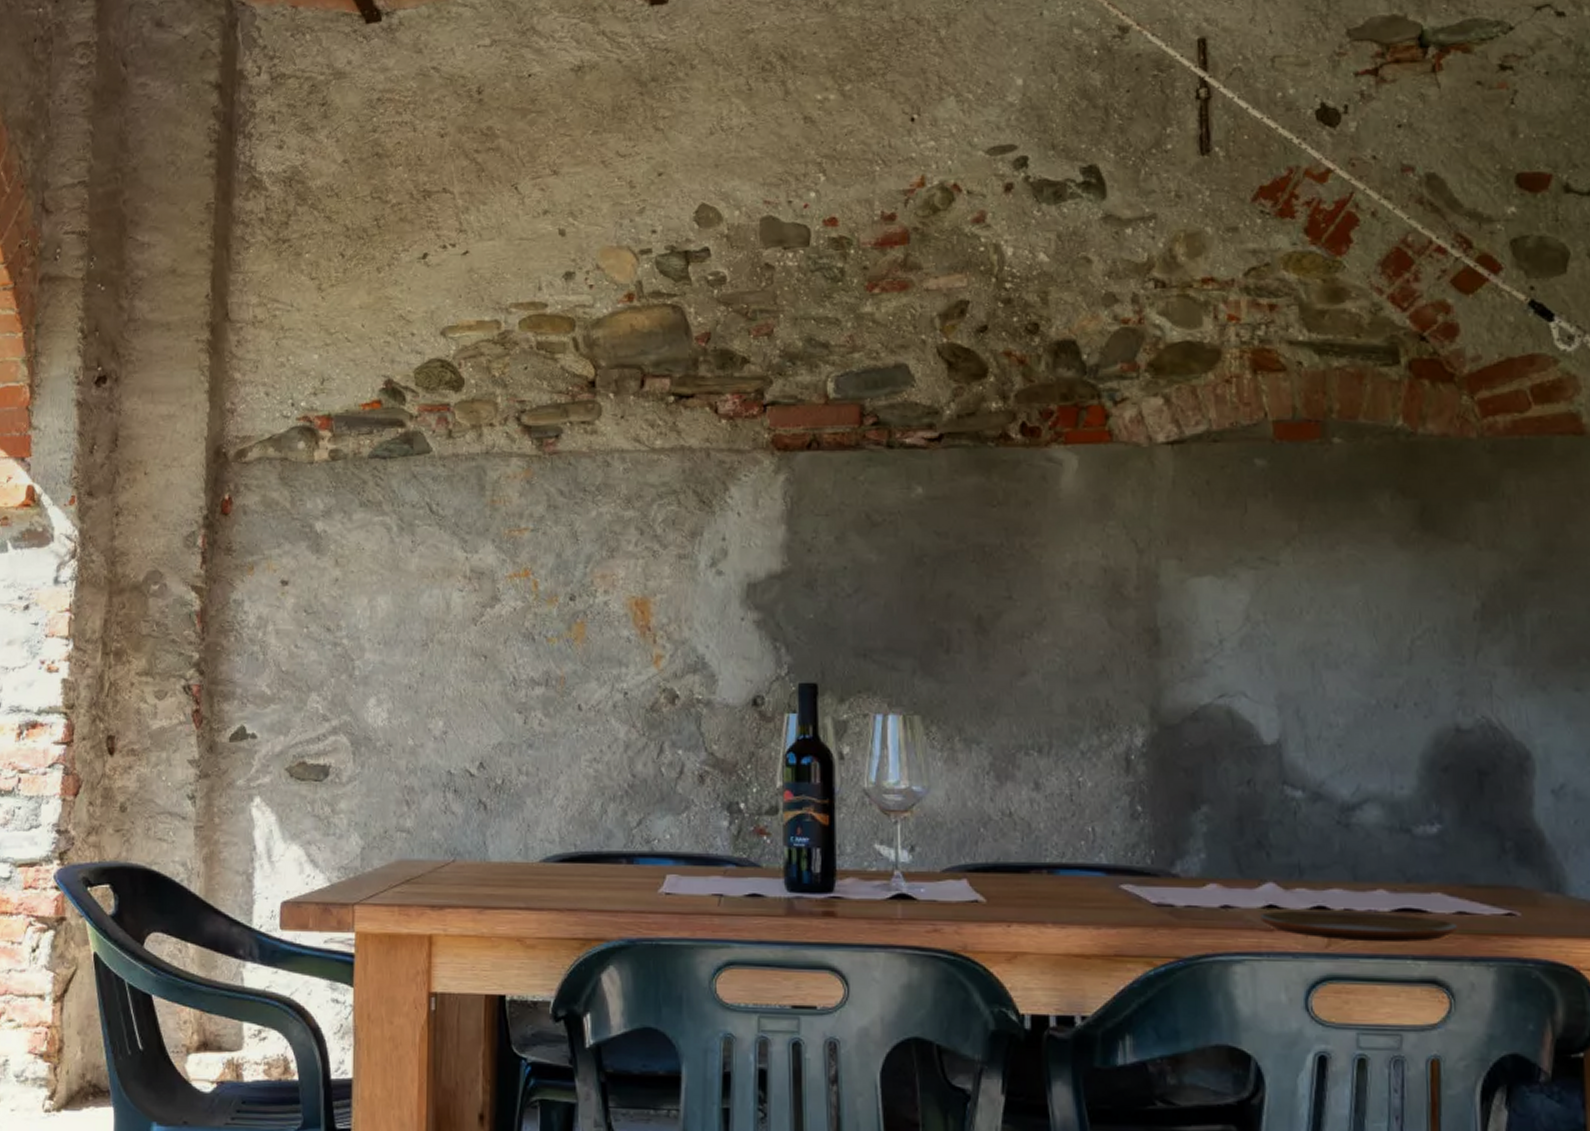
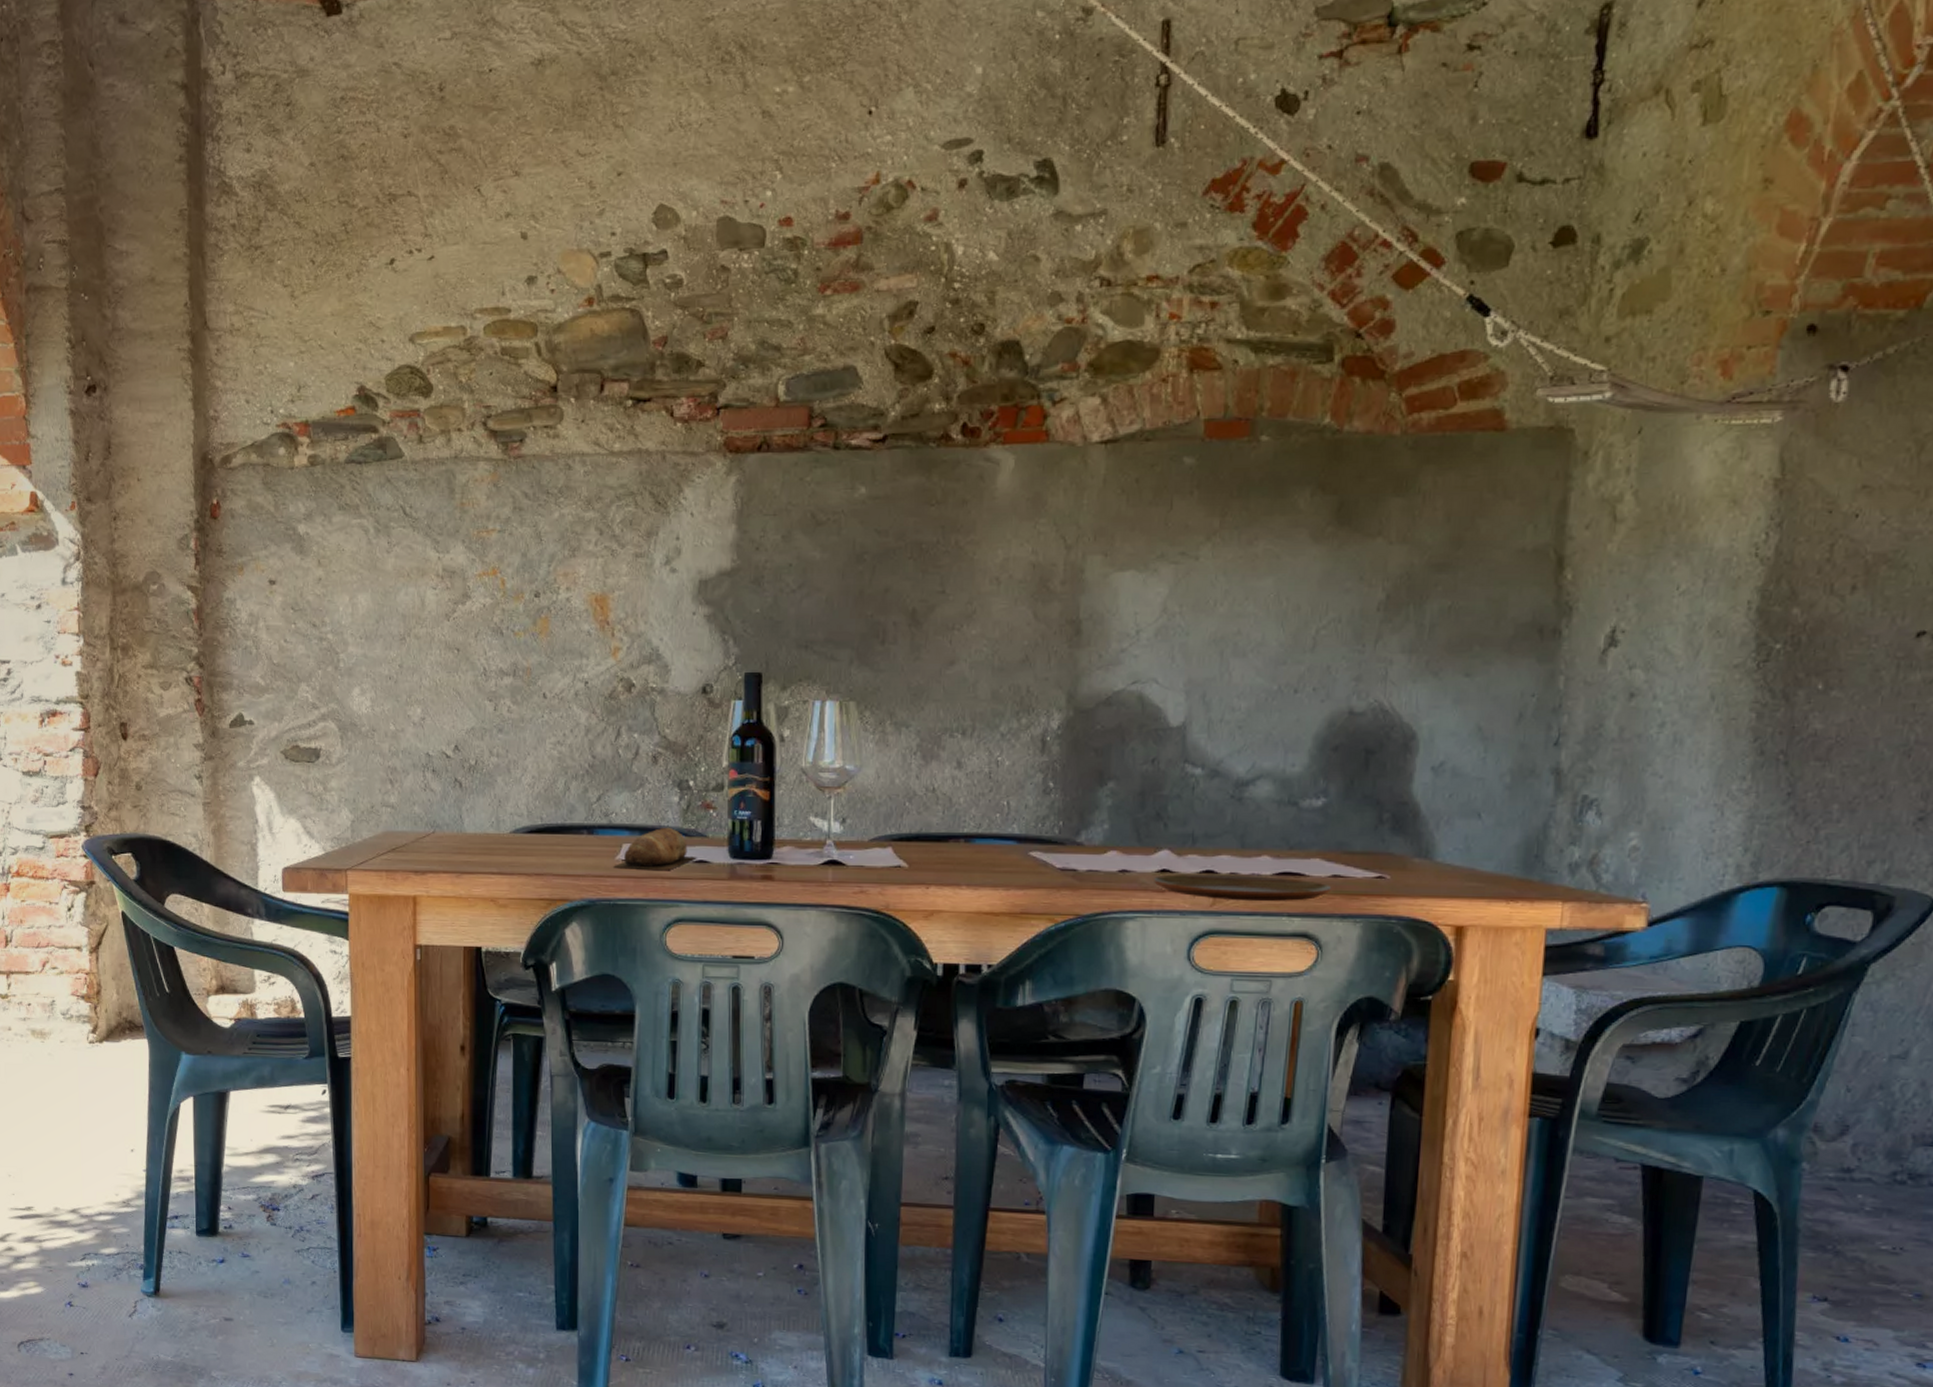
bread loaf: none [654,855,750,905] -> present [612,827,697,870]

